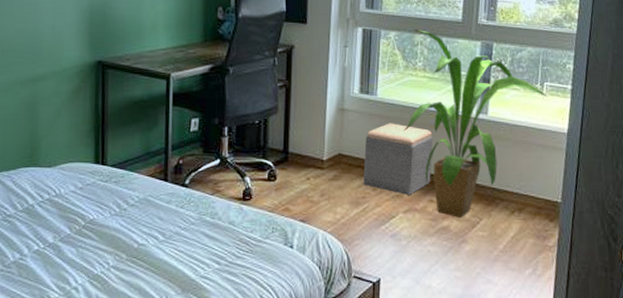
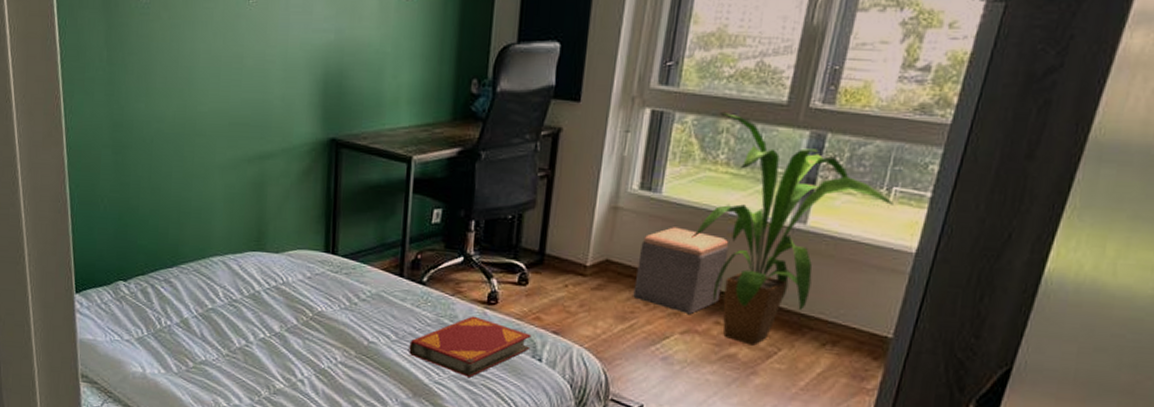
hardback book: none [176,212,283,269] -> present [409,316,532,377]

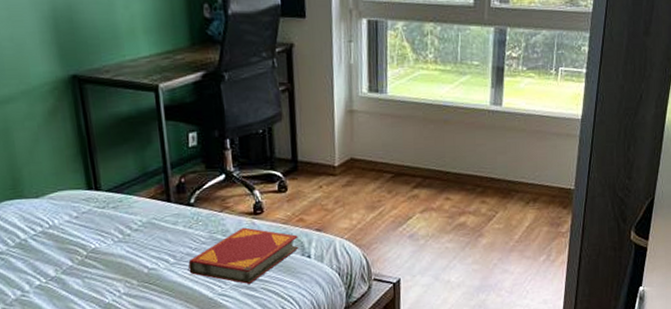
footstool: present [633,227,729,315] -> none [377,121,447,196]
house plant: present [691,113,895,346] -> none [417,17,562,213]

